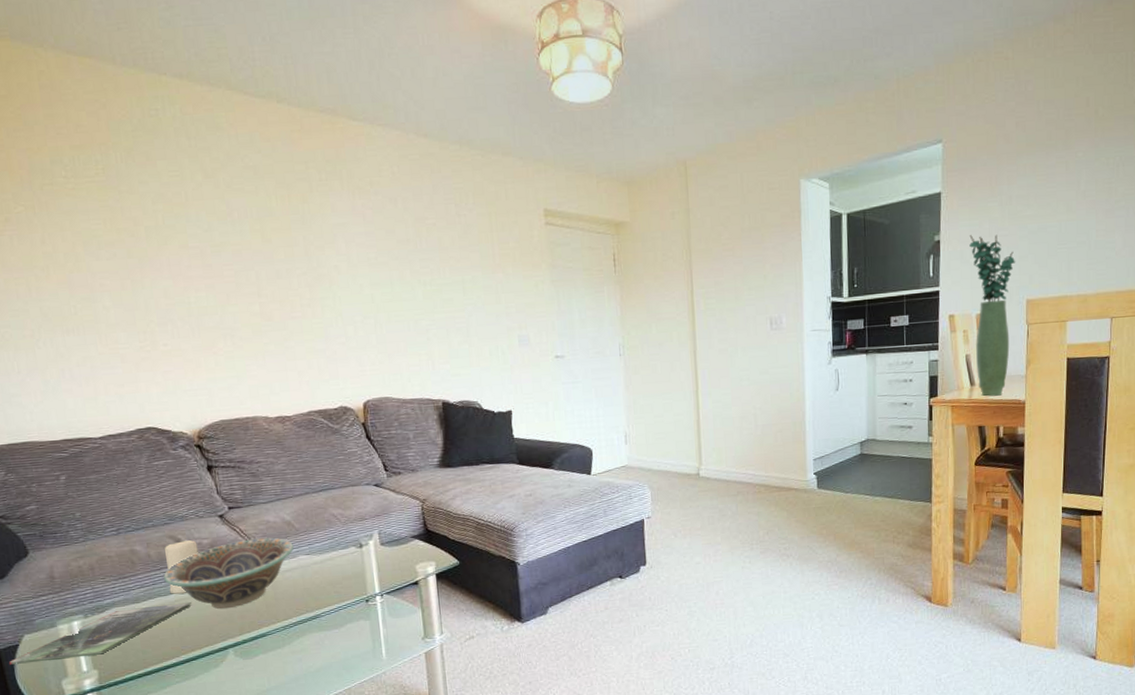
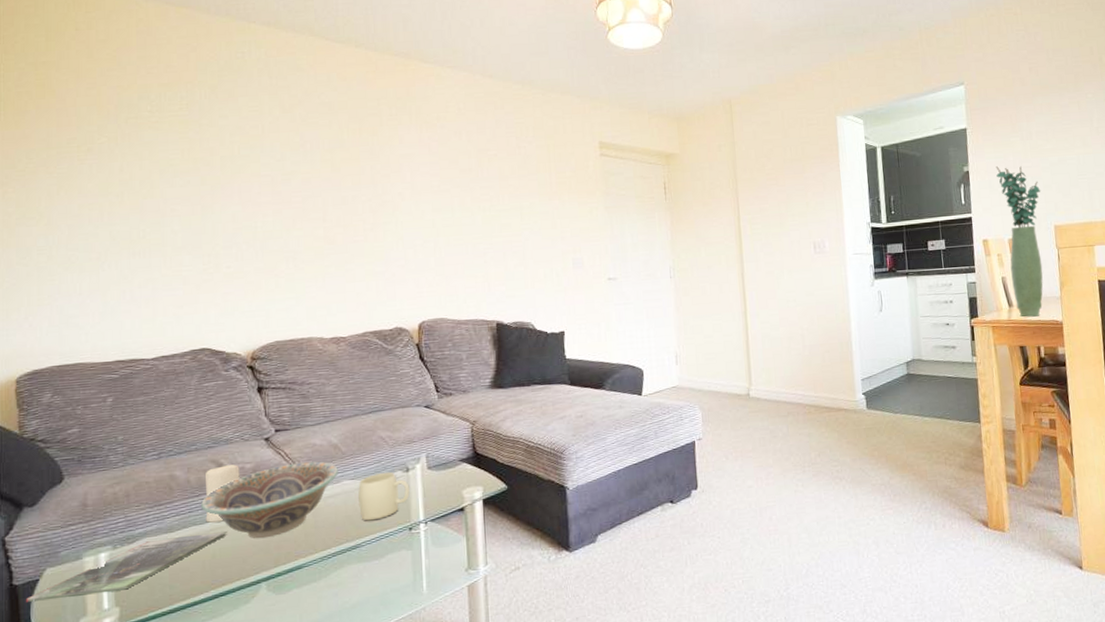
mug: none [314,547,365,594] -> present [358,472,410,521]

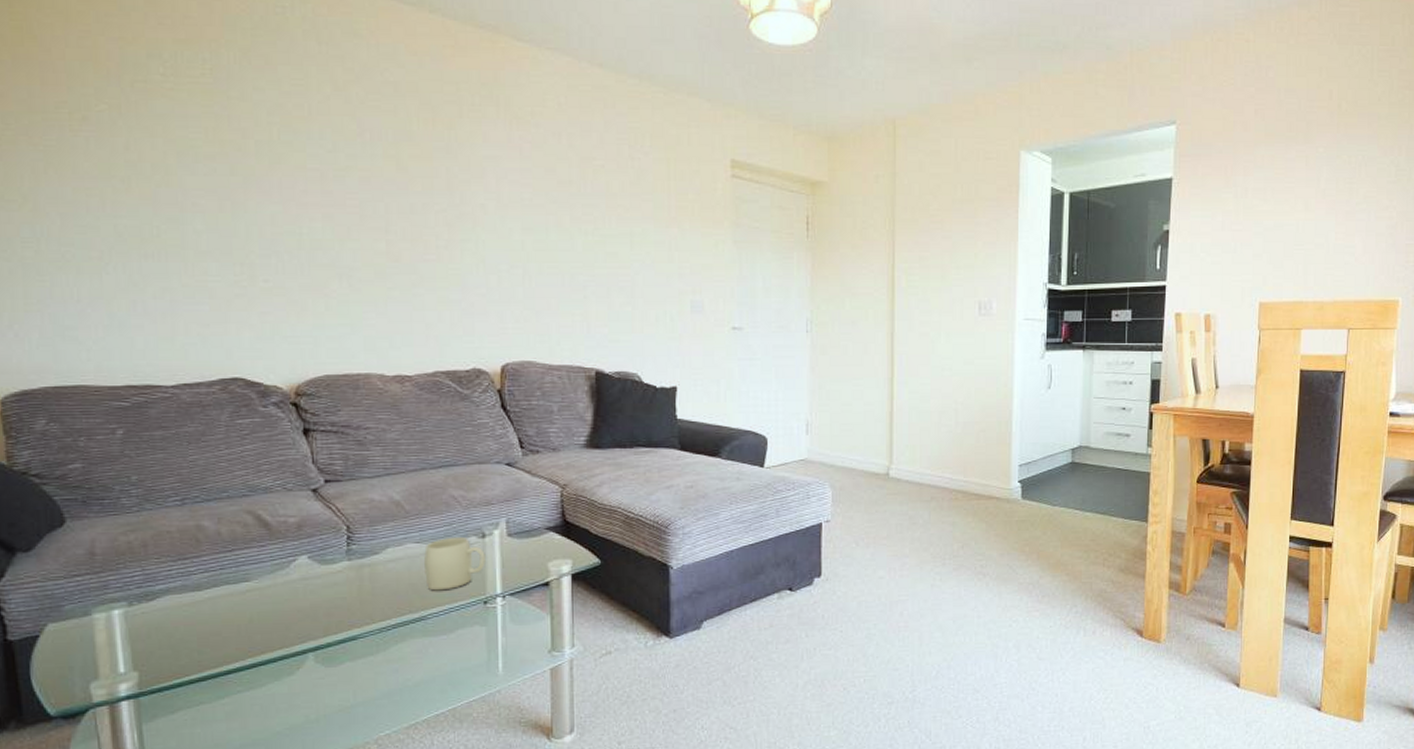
magazine: present [26,531,227,603] -> none [24,593,267,662]
decorative bowl: present [201,461,338,539] -> none [235,519,401,604]
candle: present [205,464,240,523] -> none [239,516,282,582]
vase: present [995,166,1043,317] -> none [1200,227,1250,407]

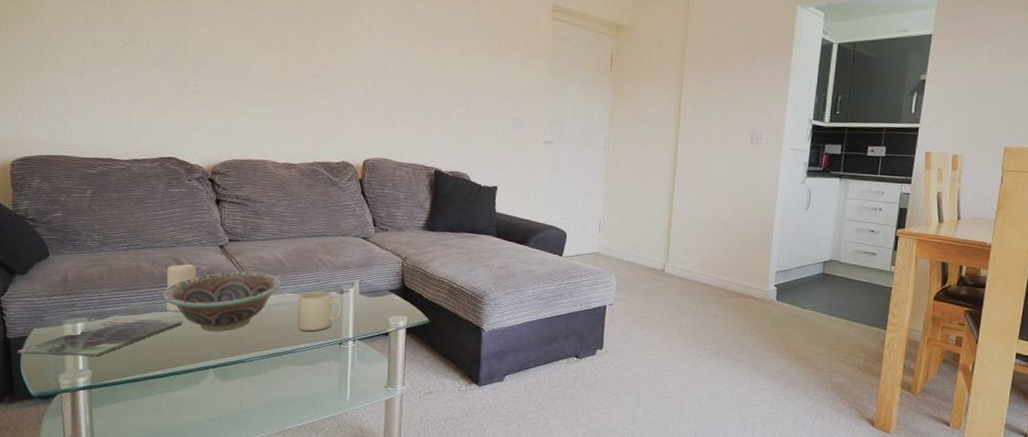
magazine: none [24,593,267,662] -> present [17,319,183,357]
decorative bowl: none [235,519,401,604] -> present [163,271,281,332]
candle: none [239,516,282,582] -> present [166,263,197,312]

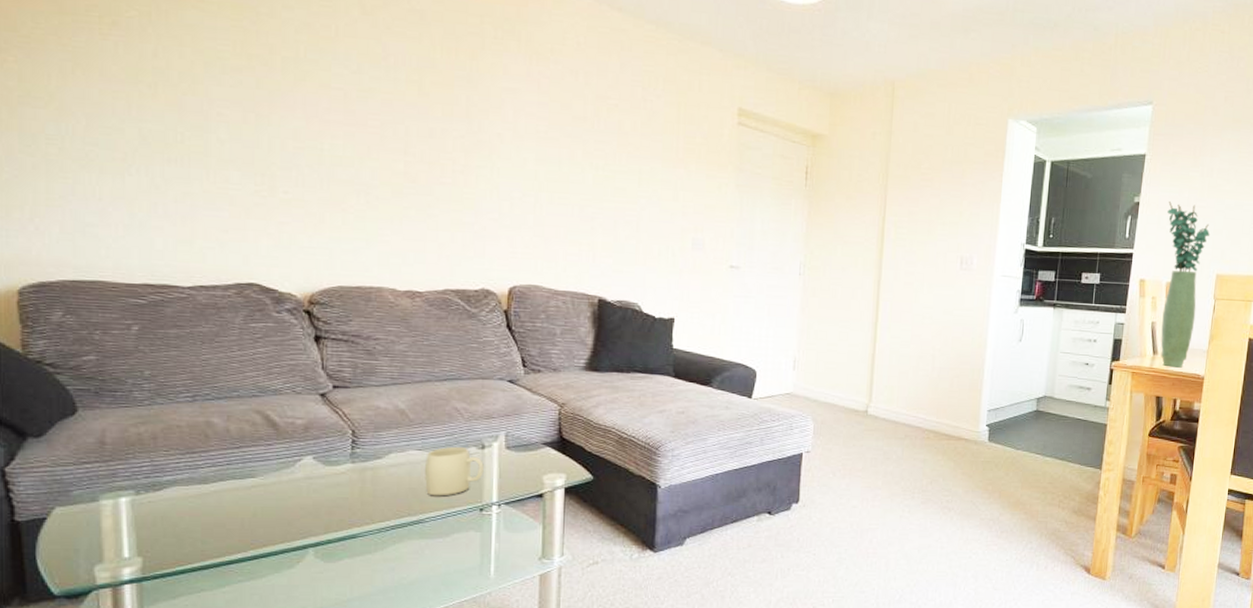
magazine: present [17,319,183,357] -> none [31,489,271,542]
decorative bowl: present [163,271,281,332] -> none [242,425,404,502]
candle: present [166,263,197,312] -> none [247,417,289,479]
vase: none [946,78,999,236] -> present [1160,201,1211,368]

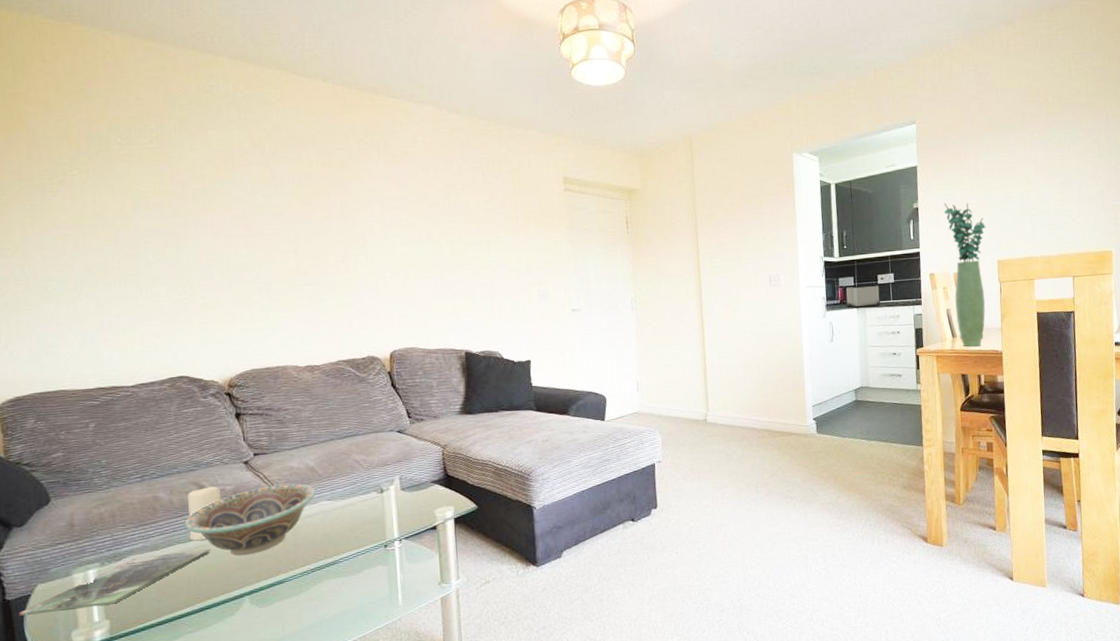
magazine: none [31,489,271,542] -> present [19,549,210,617]
decorative bowl: none [242,425,404,502] -> present [184,483,316,556]
candle: none [247,417,289,479] -> present [187,486,221,541]
mug: present [425,446,484,497] -> none [335,493,384,539]
toaster: none [1043,282,1082,308] -> present [846,285,881,308]

